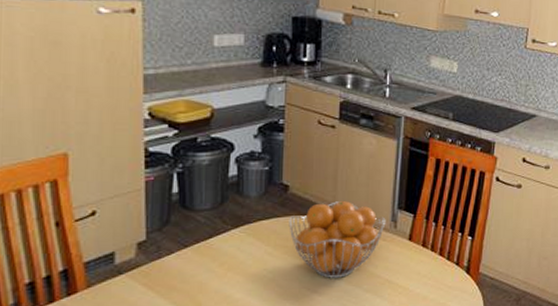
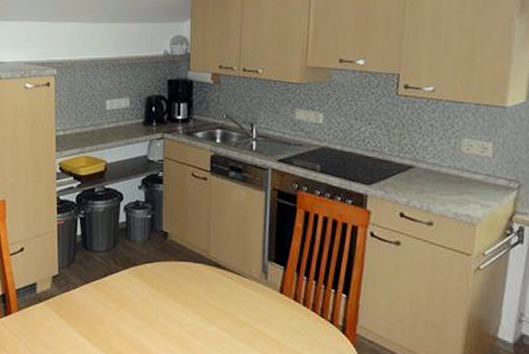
fruit basket: present [289,200,386,278] -> none [169,249,257,324]

